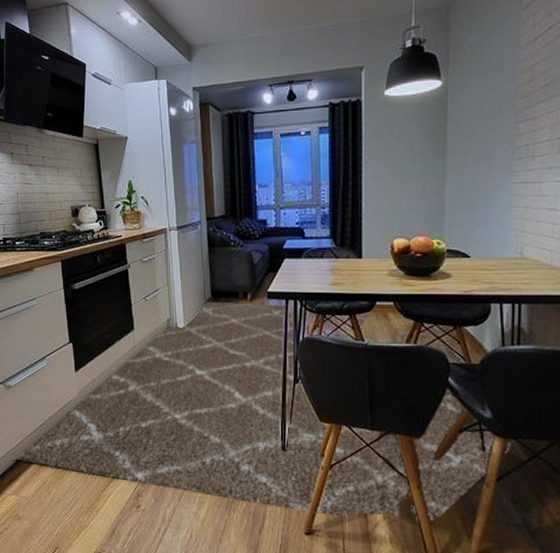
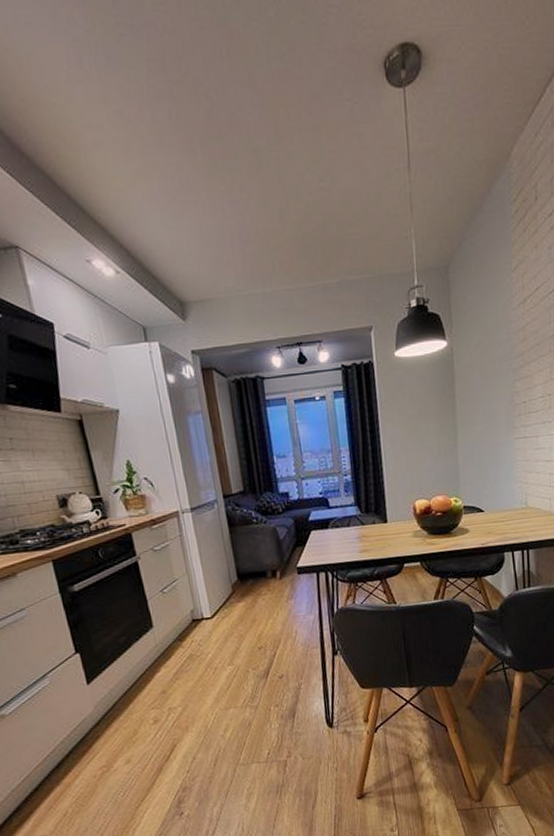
rug: present [16,301,511,524] -> none [24,576,529,798]

